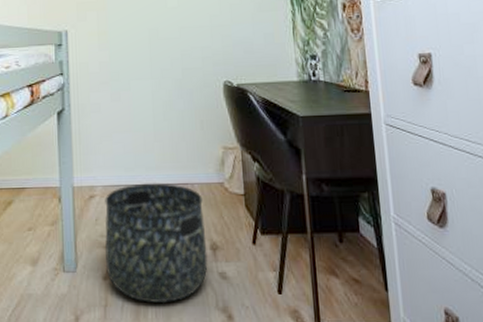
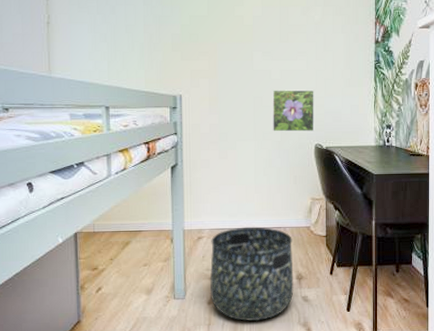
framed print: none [169,17,222,68] -> present [272,89,314,132]

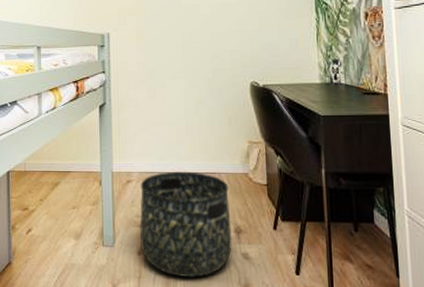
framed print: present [272,89,314,132] -> none [202,23,249,69]

